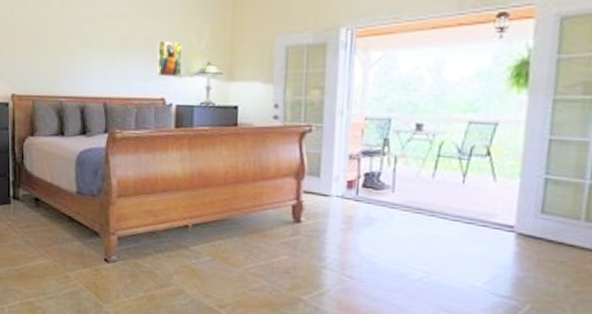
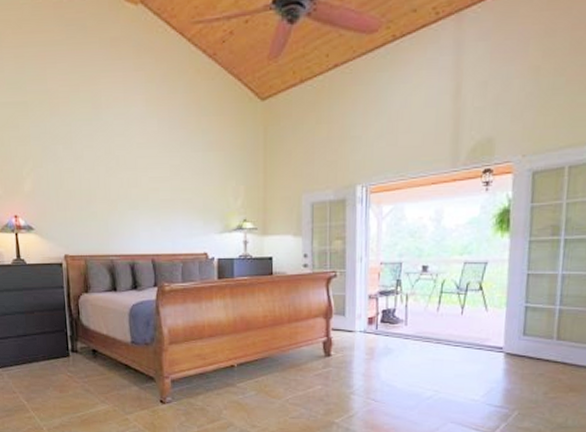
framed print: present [156,40,182,78] -> none [197,201,221,234]

